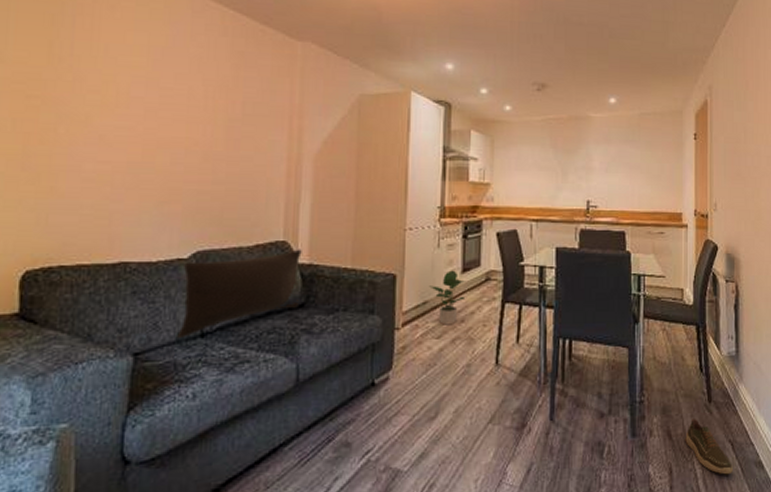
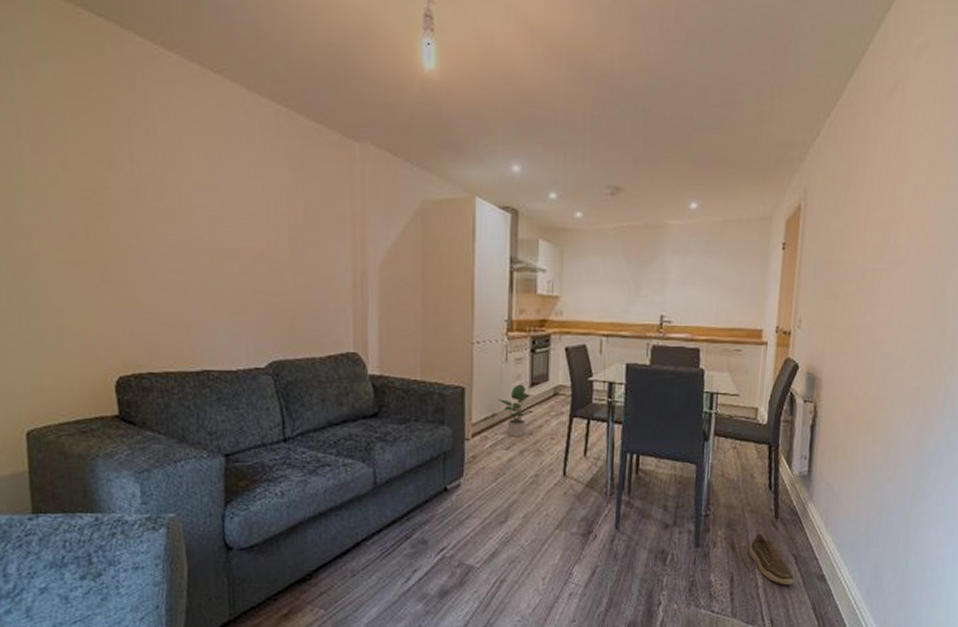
pillow: present [177,249,302,339] -> none [262,360,373,443]

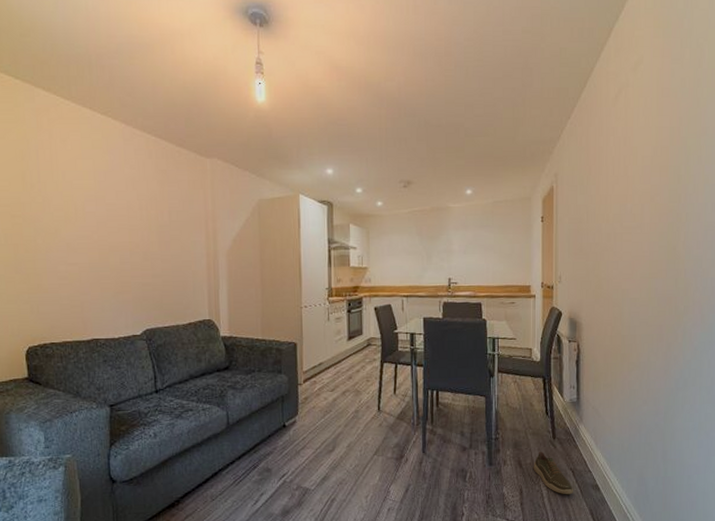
potted plant: present [498,384,534,437] -> none [323,338,352,381]

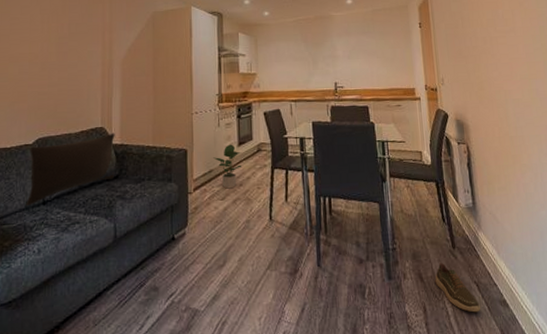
pillow: none [138,325,225,395] -> present [26,132,115,207]
potted plant: none [323,338,352,381] -> present [213,144,242,189]

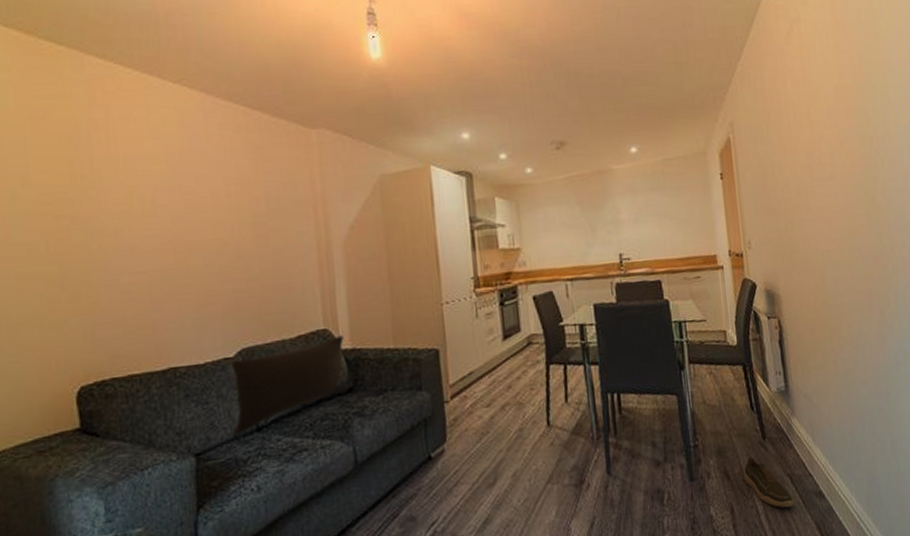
potted plant: present [213,144,242,189] -> none [473,338,510,394]

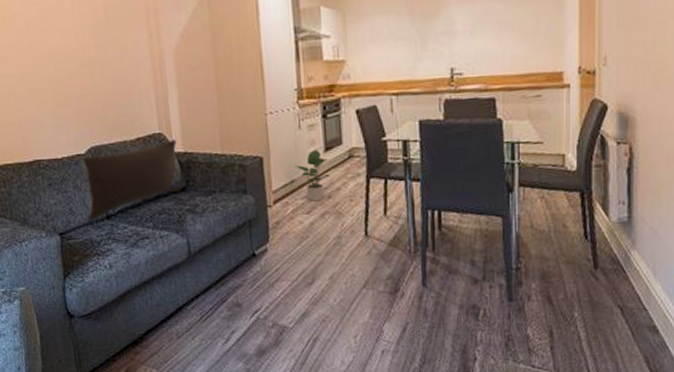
potted plant: none [473,338,510,394] -> present [295,150,331,202]
shoe: present [743,457,794,508] -> none [567,285,622,338]

